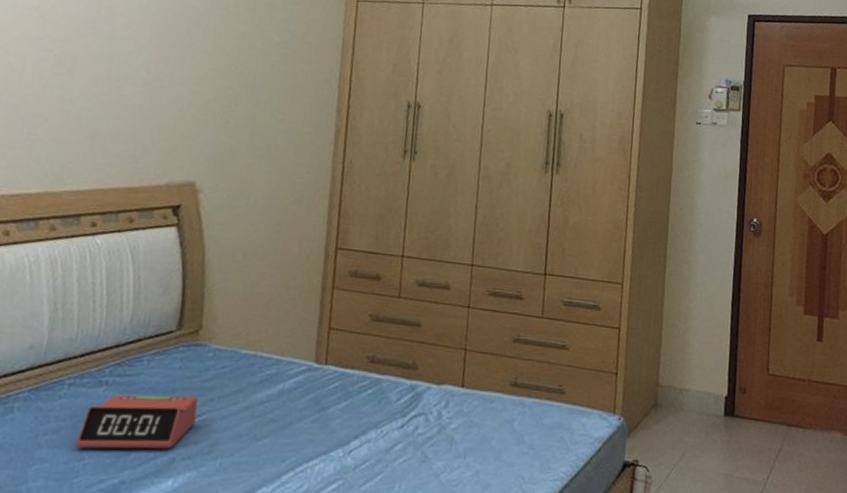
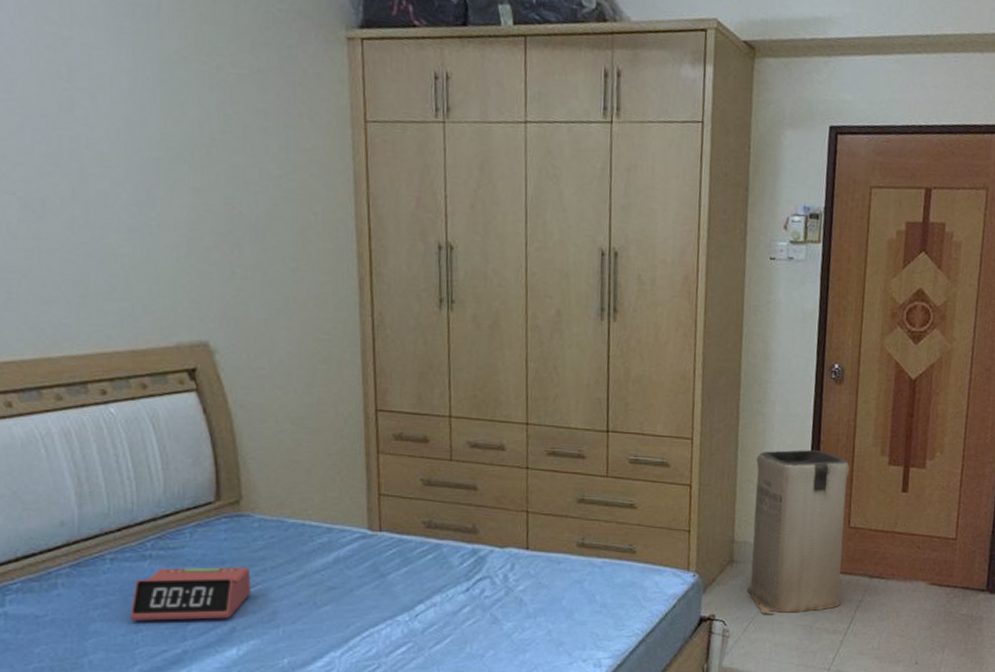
laundry basket: none [670,297,768,462] -> present [747,449,850,615]

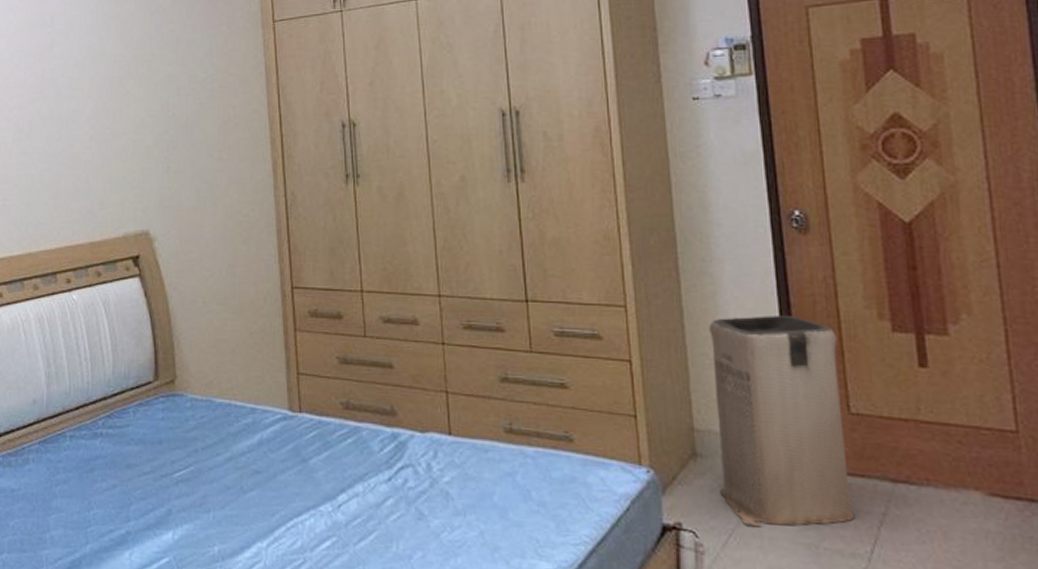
alarm clock: present [130,566,251,621] -> none [84,446,184,500]

